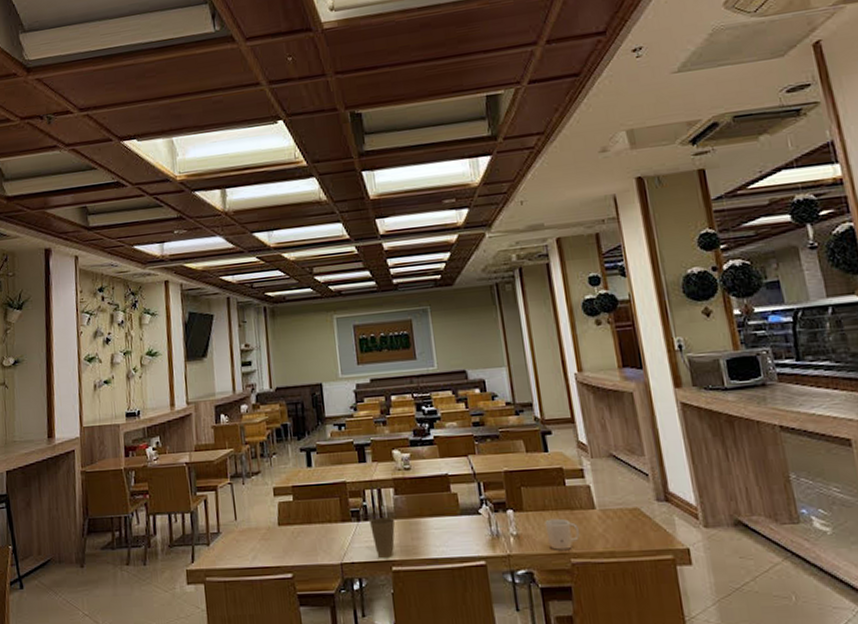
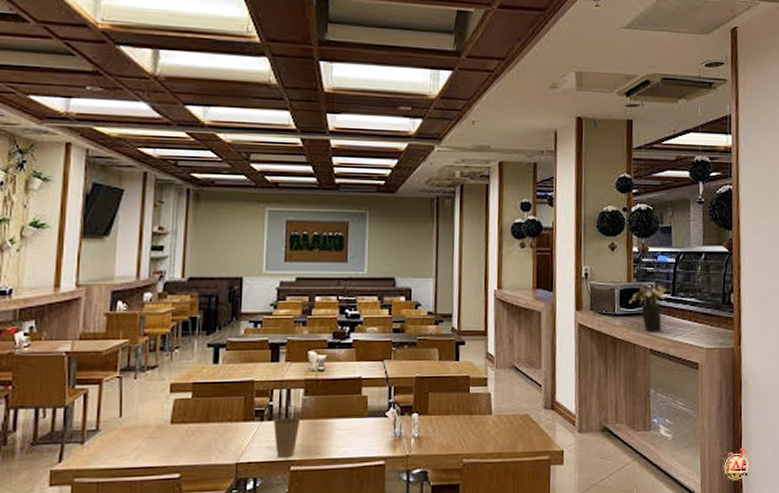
mug: present [545,518,581,550] -> none [445,422,475,451]
flower arrangement: none [740,347,795,406] -> present [629,283,669,332]

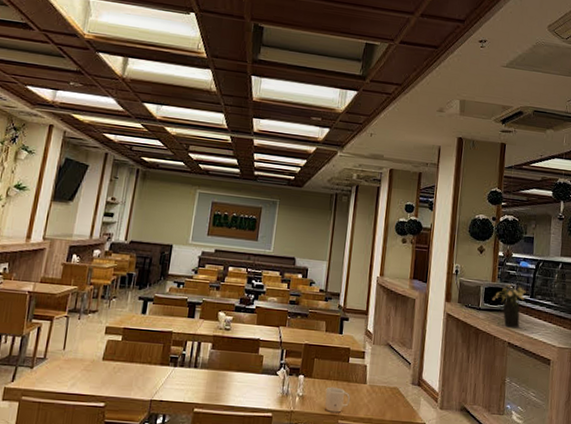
cup: present [274,418,301,459] -> none [183,366,207,401]
mug: none [445,422,475,451] -> present [324,386,351,413]

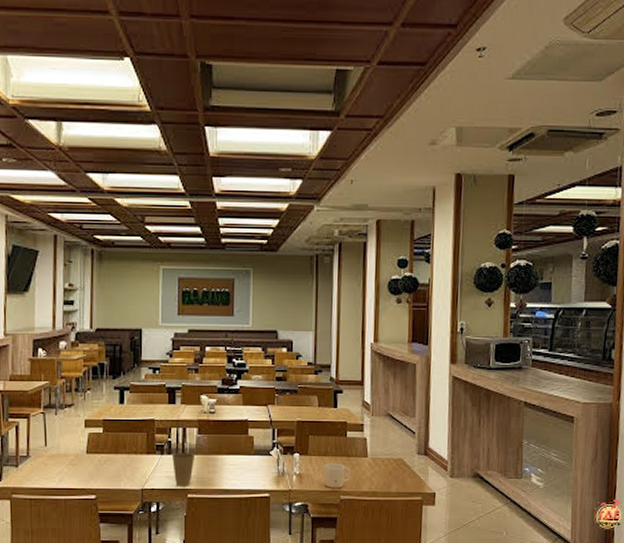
cup: none [183,366,207,401] -> present [172,453,196,488]
flower arrangement: present [492,284,527,328] -> none [504,338,545,386]

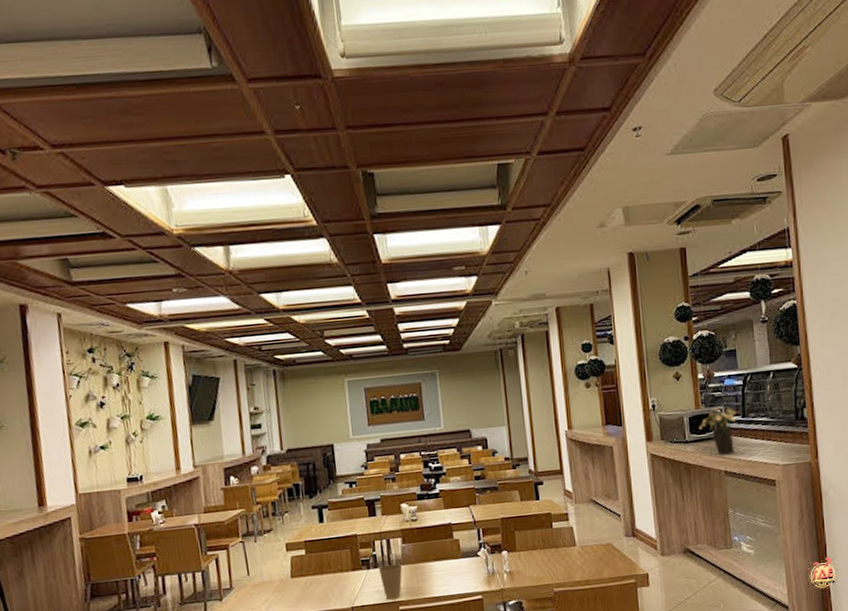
mug: present [324,463,352,488] -> none [534,555,563,582]
flower arrangement: none [504,338,545,386] -> present [699,406,740,455]

